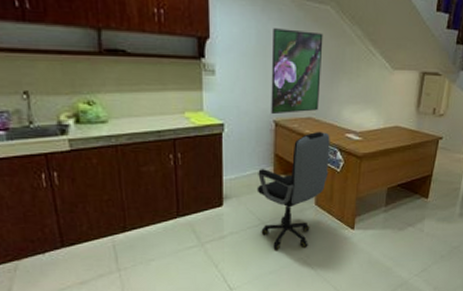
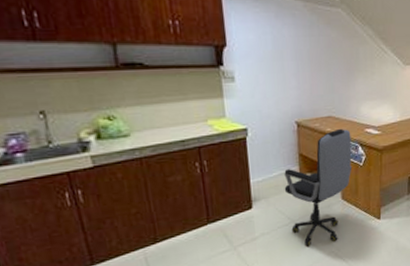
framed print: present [271,28,323,115] -> none [288,33,338,116]

